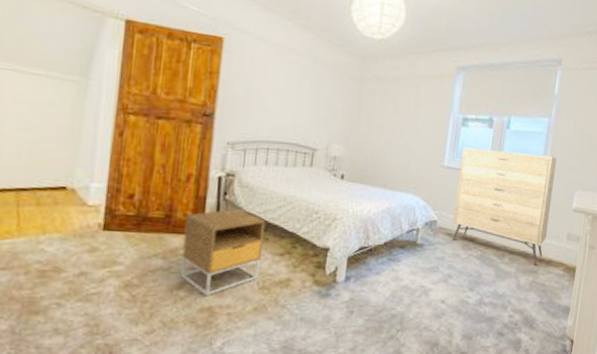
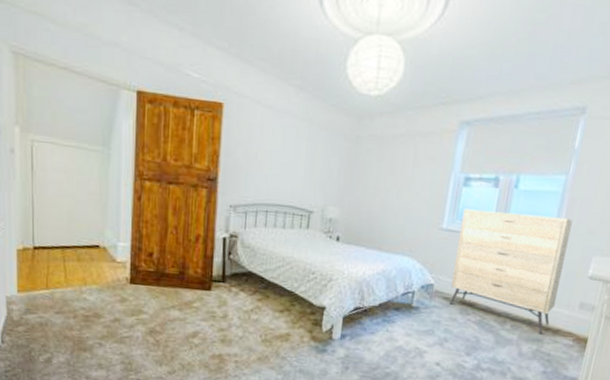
nightstand: present [180,209,266,297] -> none [194,267,266,345]

